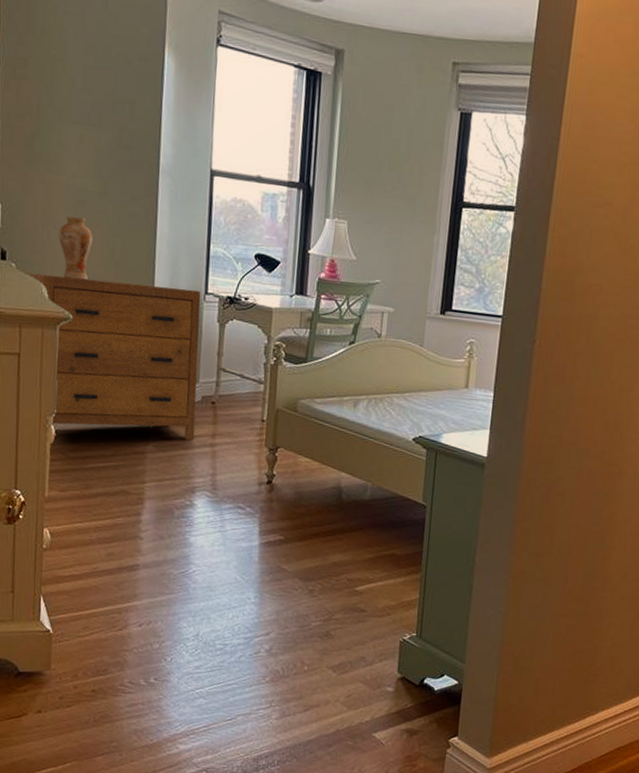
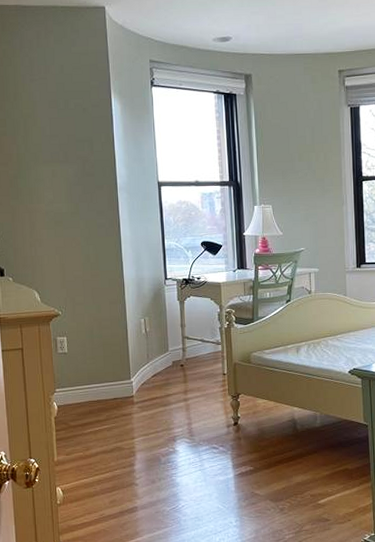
dresser: present [25,273,201,440] -> none [20,277,170,401]
vase: present [59,216,93,280] -> none [44,234,71,283]

